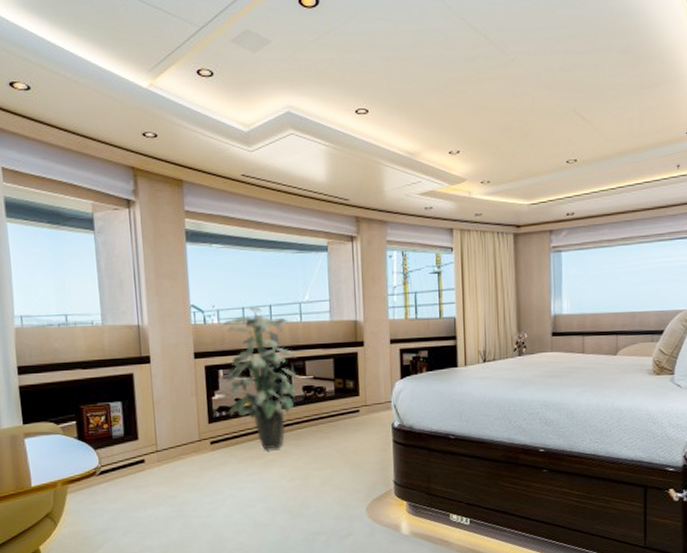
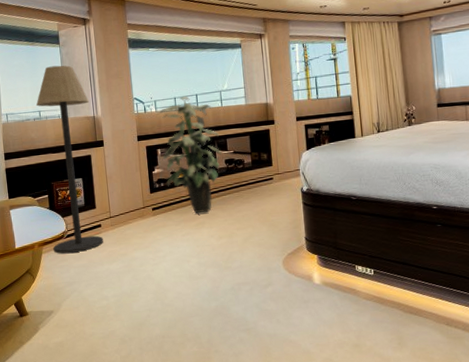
floor lamp: none [62,257,148,495] -> present [36,65,104,254]

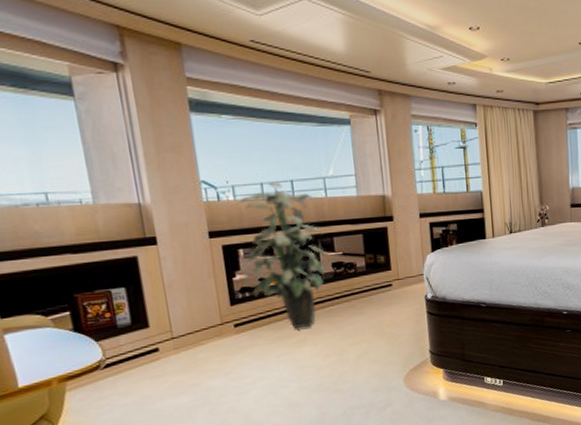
floor lamp: present [36,65,104,254] -> none [39,127,164,390]

